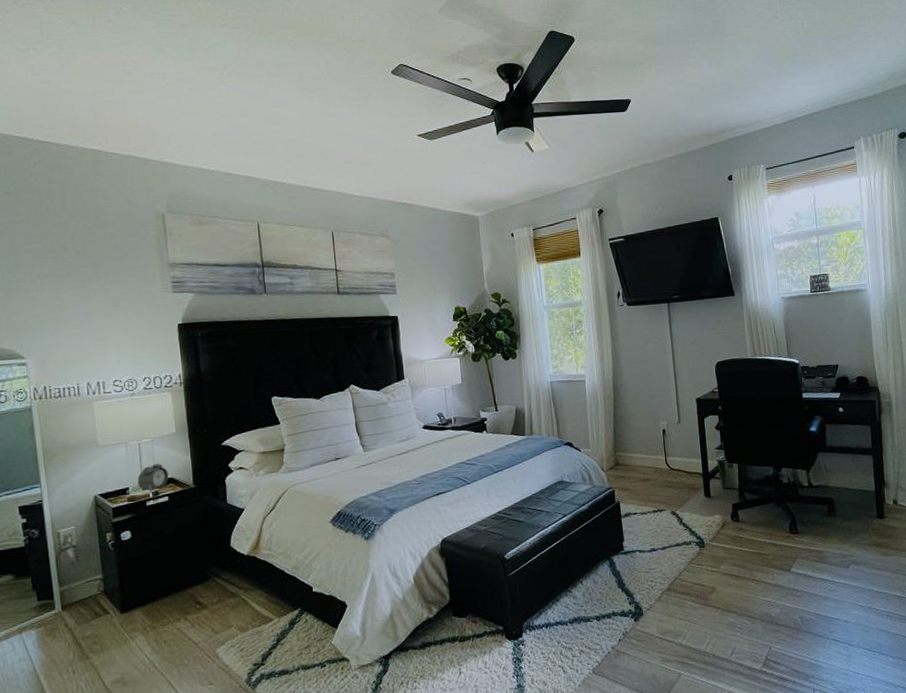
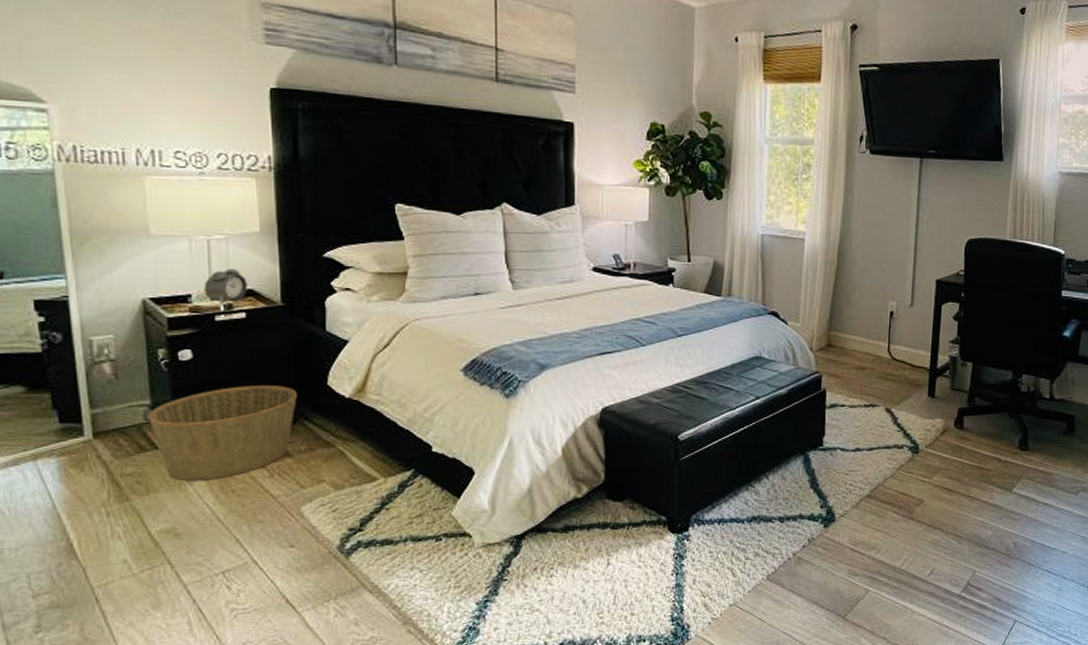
basket: none [100,551,209,638] -> present [147,386,297,481]

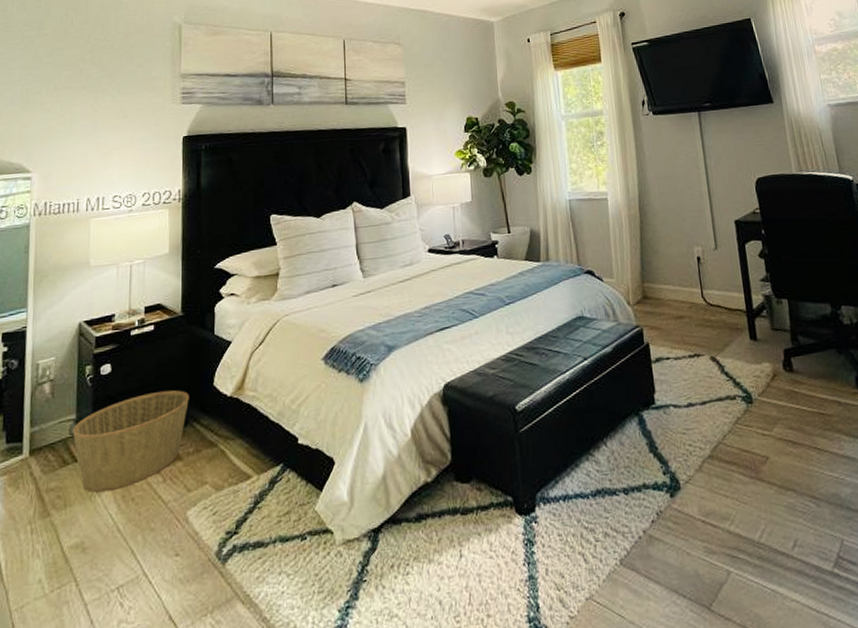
alarm clock: present [204,268,248,304] -> none [125,287,157,320]

